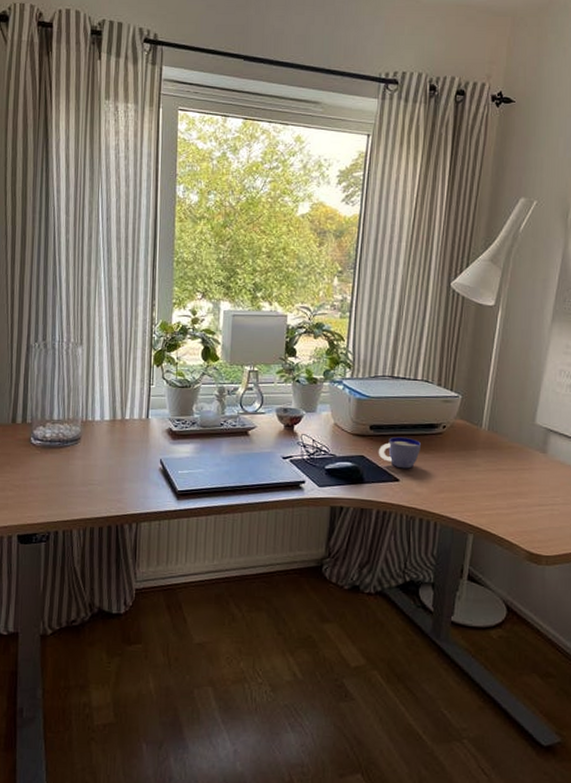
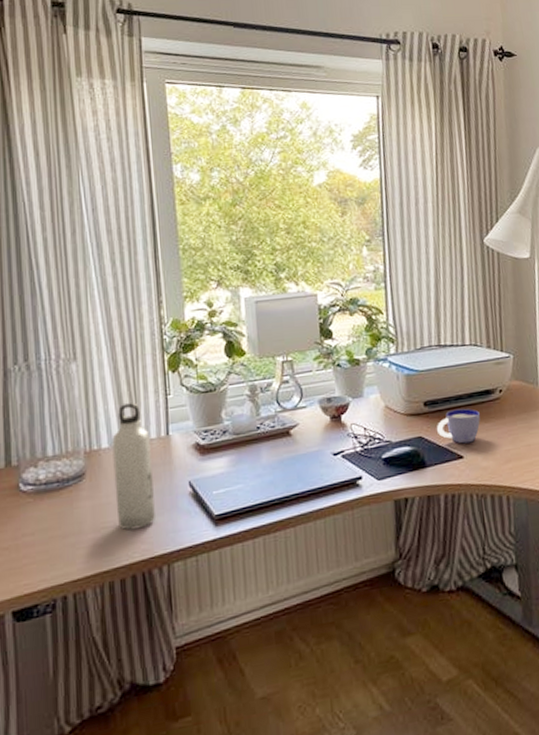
water bottle: none [101,387,133,490] -> present [112,403,155,530]

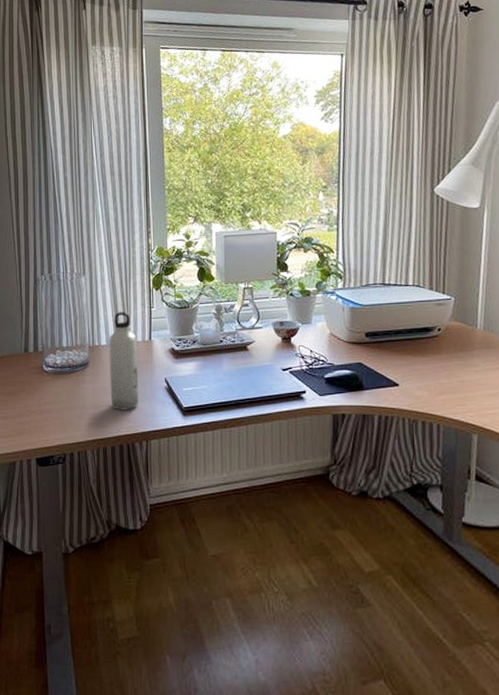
cup: present [437,408,480,444] -> none [376,342,417,373]

